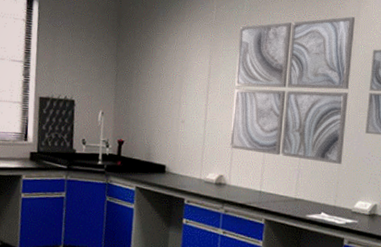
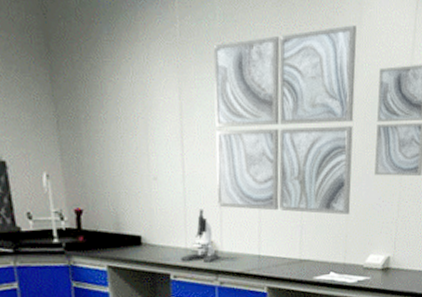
microscope: none [195,148,228,193] -> present [181,209,220,263]

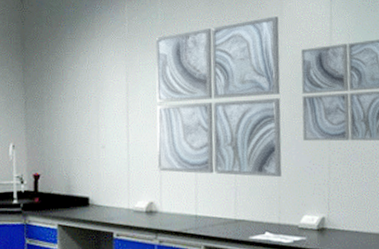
microscope: present [181,209,220,263] -> none [123,173,160,222]

